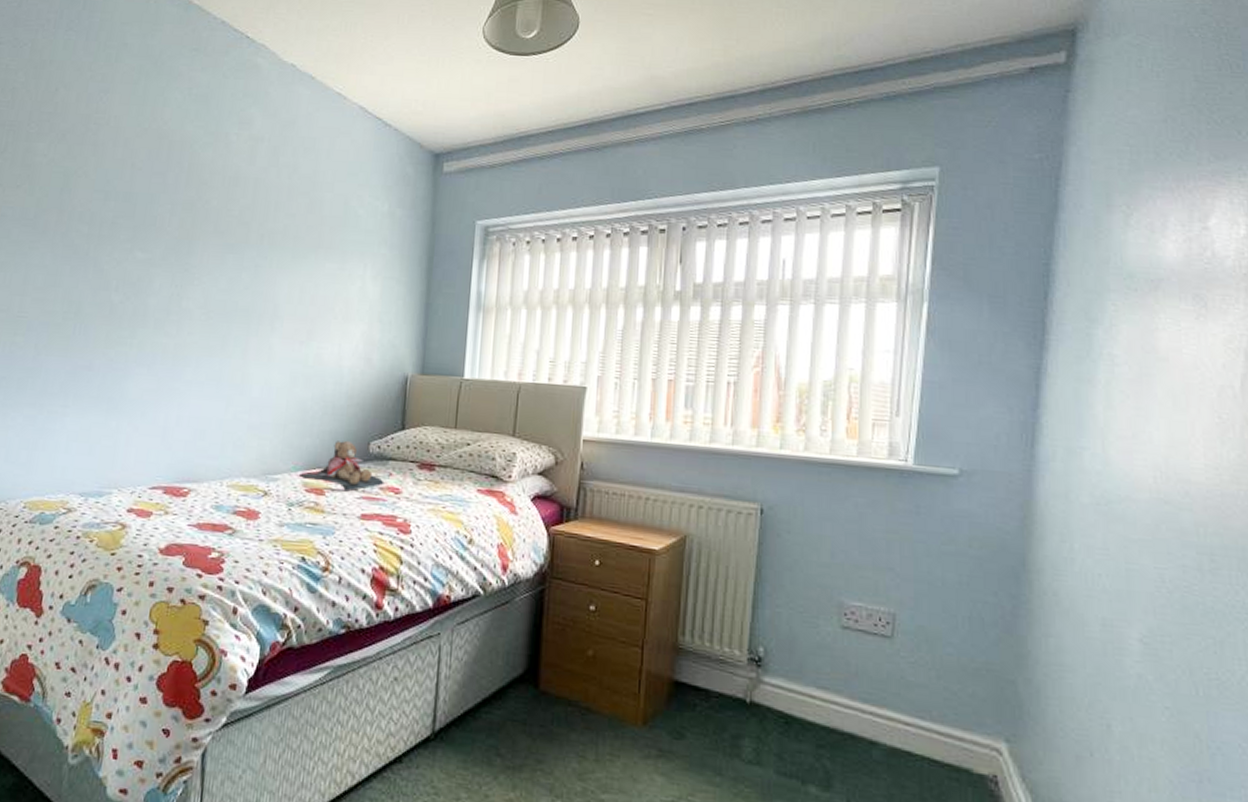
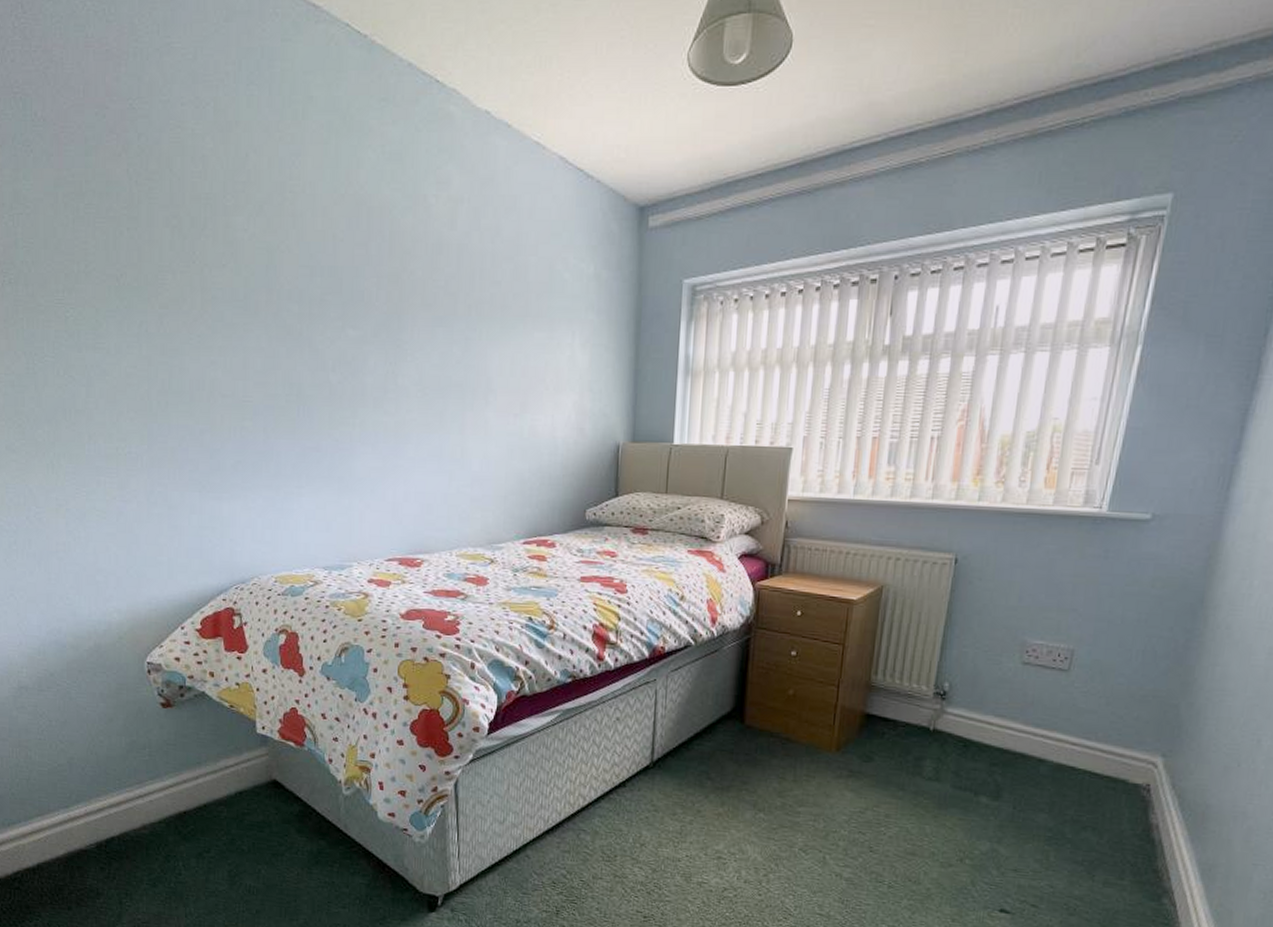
teddy bear: present [299,440,384,492] -> none [522,509,601,557]

